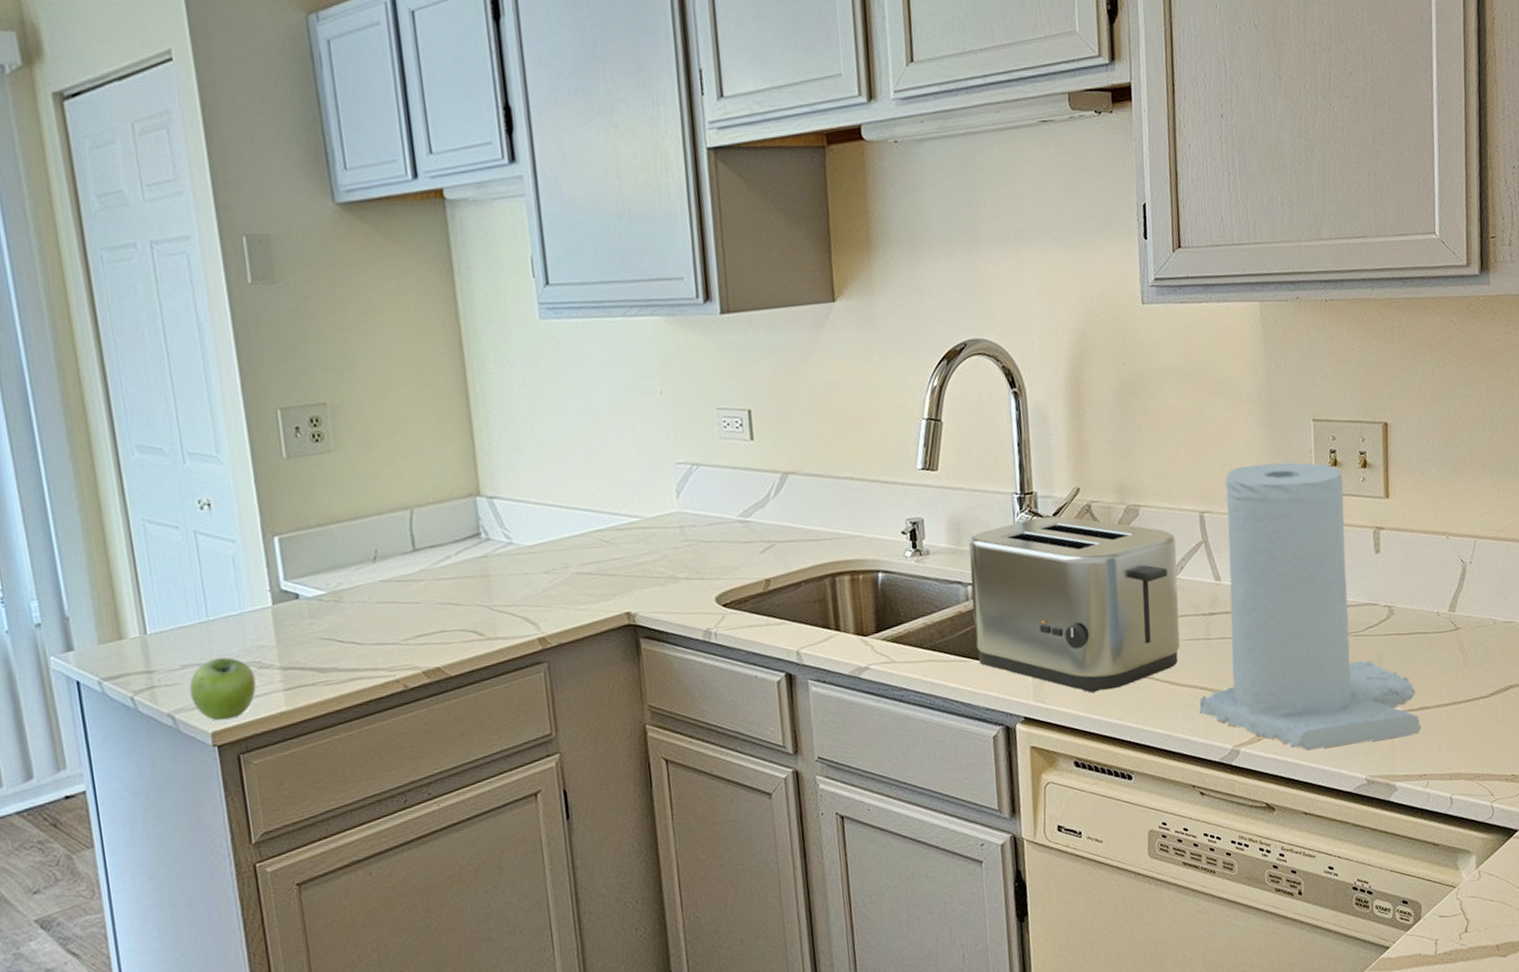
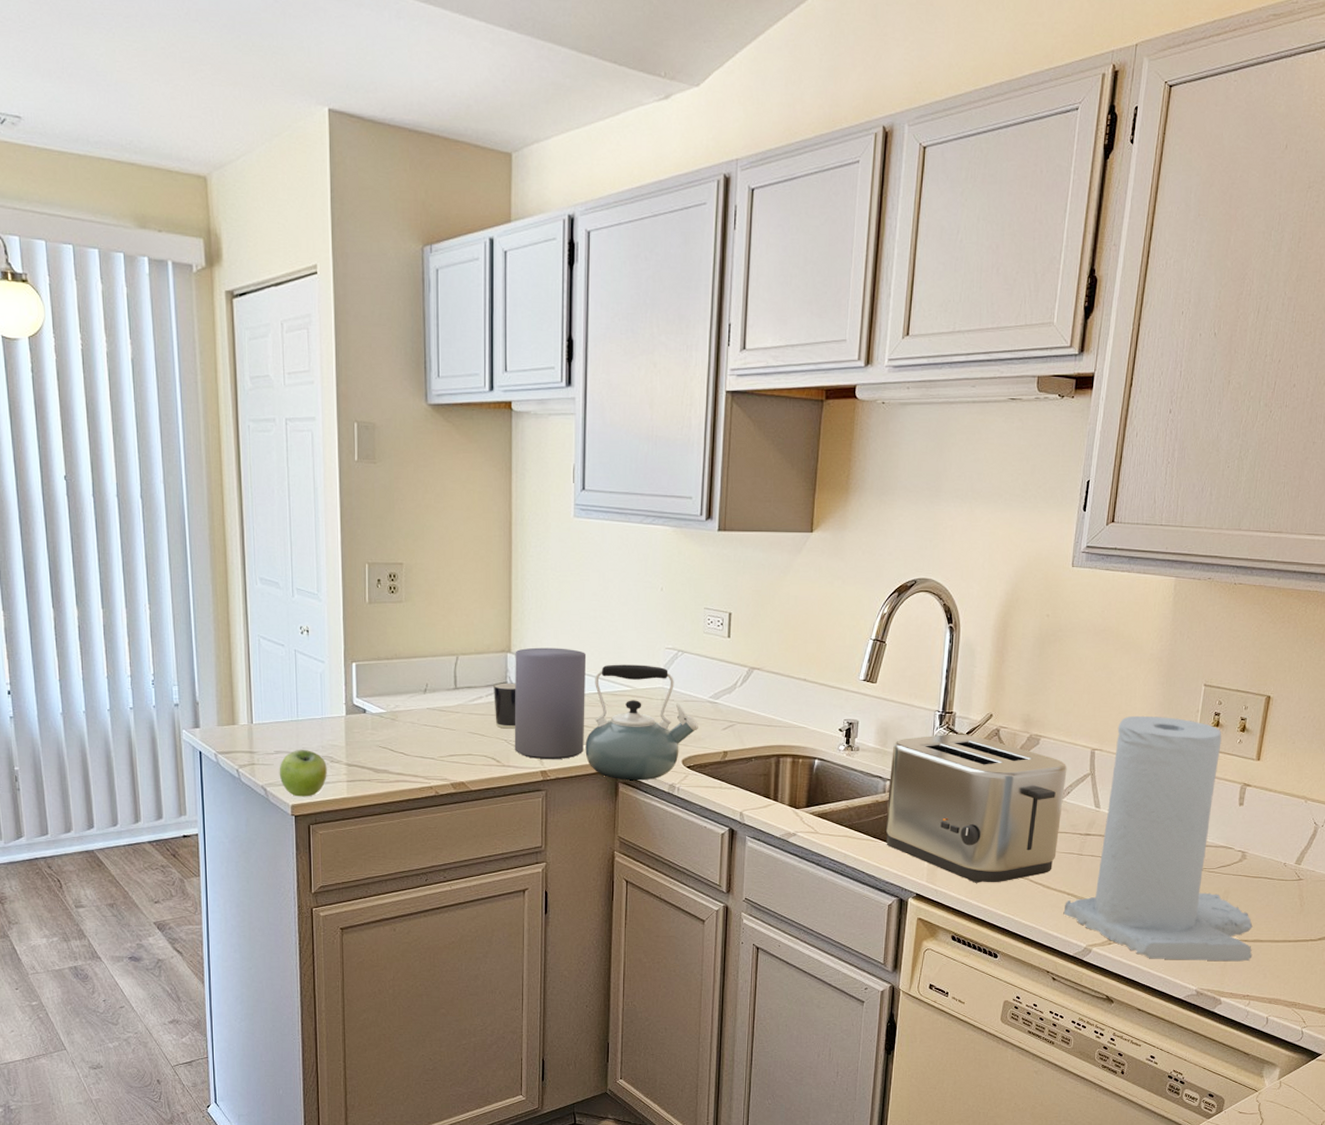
mug: none [463,532,498,592] -> present [493,683,516,729]
canister: none [486,480,590,624] -> present [514,647,587,759]
kettle: none [590,487,730,635] -> present [585,664,698,781]

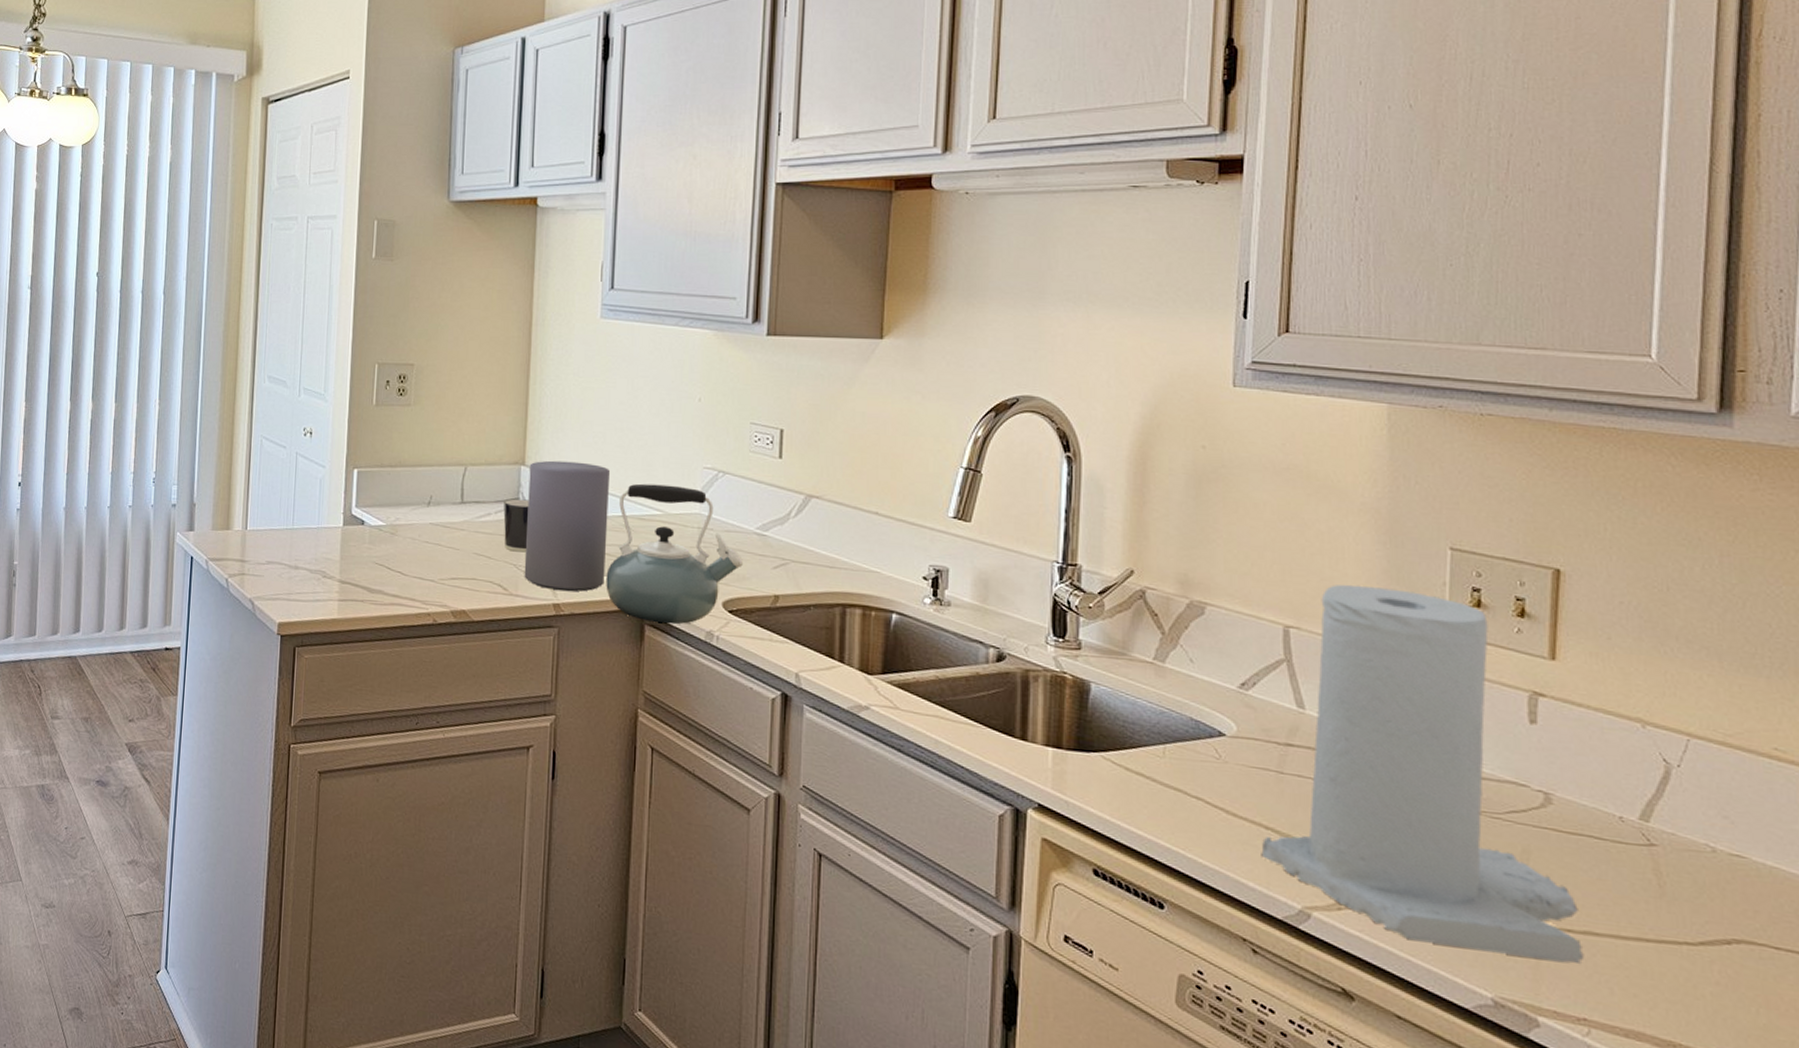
fruit: present [279,750,327,797] -> none [268,561,319,615]
toaster: present [885,734,1067,883] -> none [991,592,1250,801]

